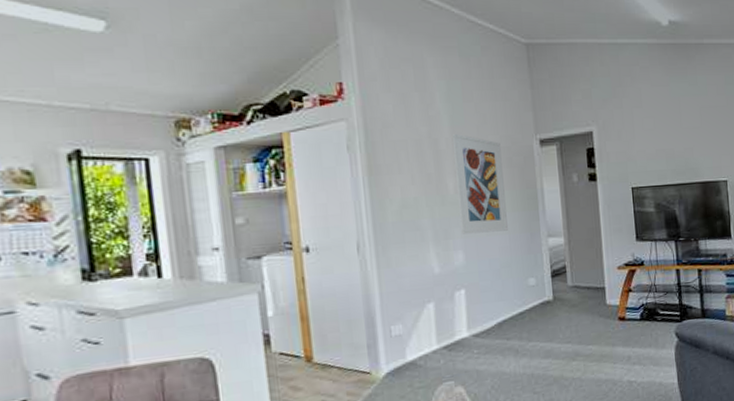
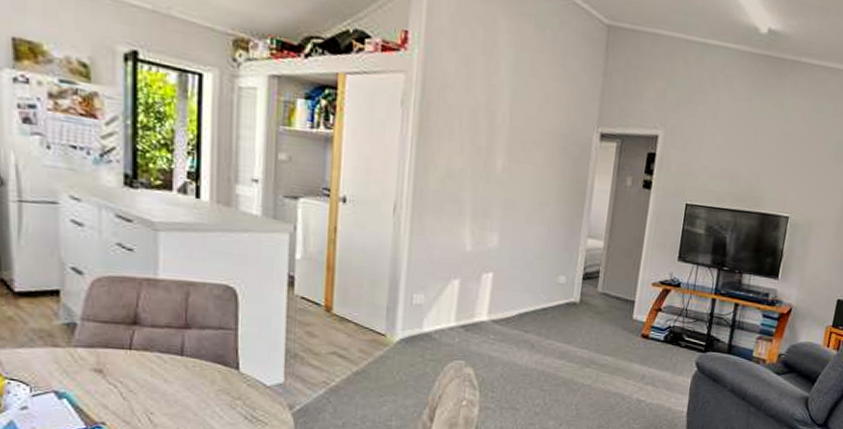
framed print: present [451,133,508,235] -> none [501,108,559,222]

